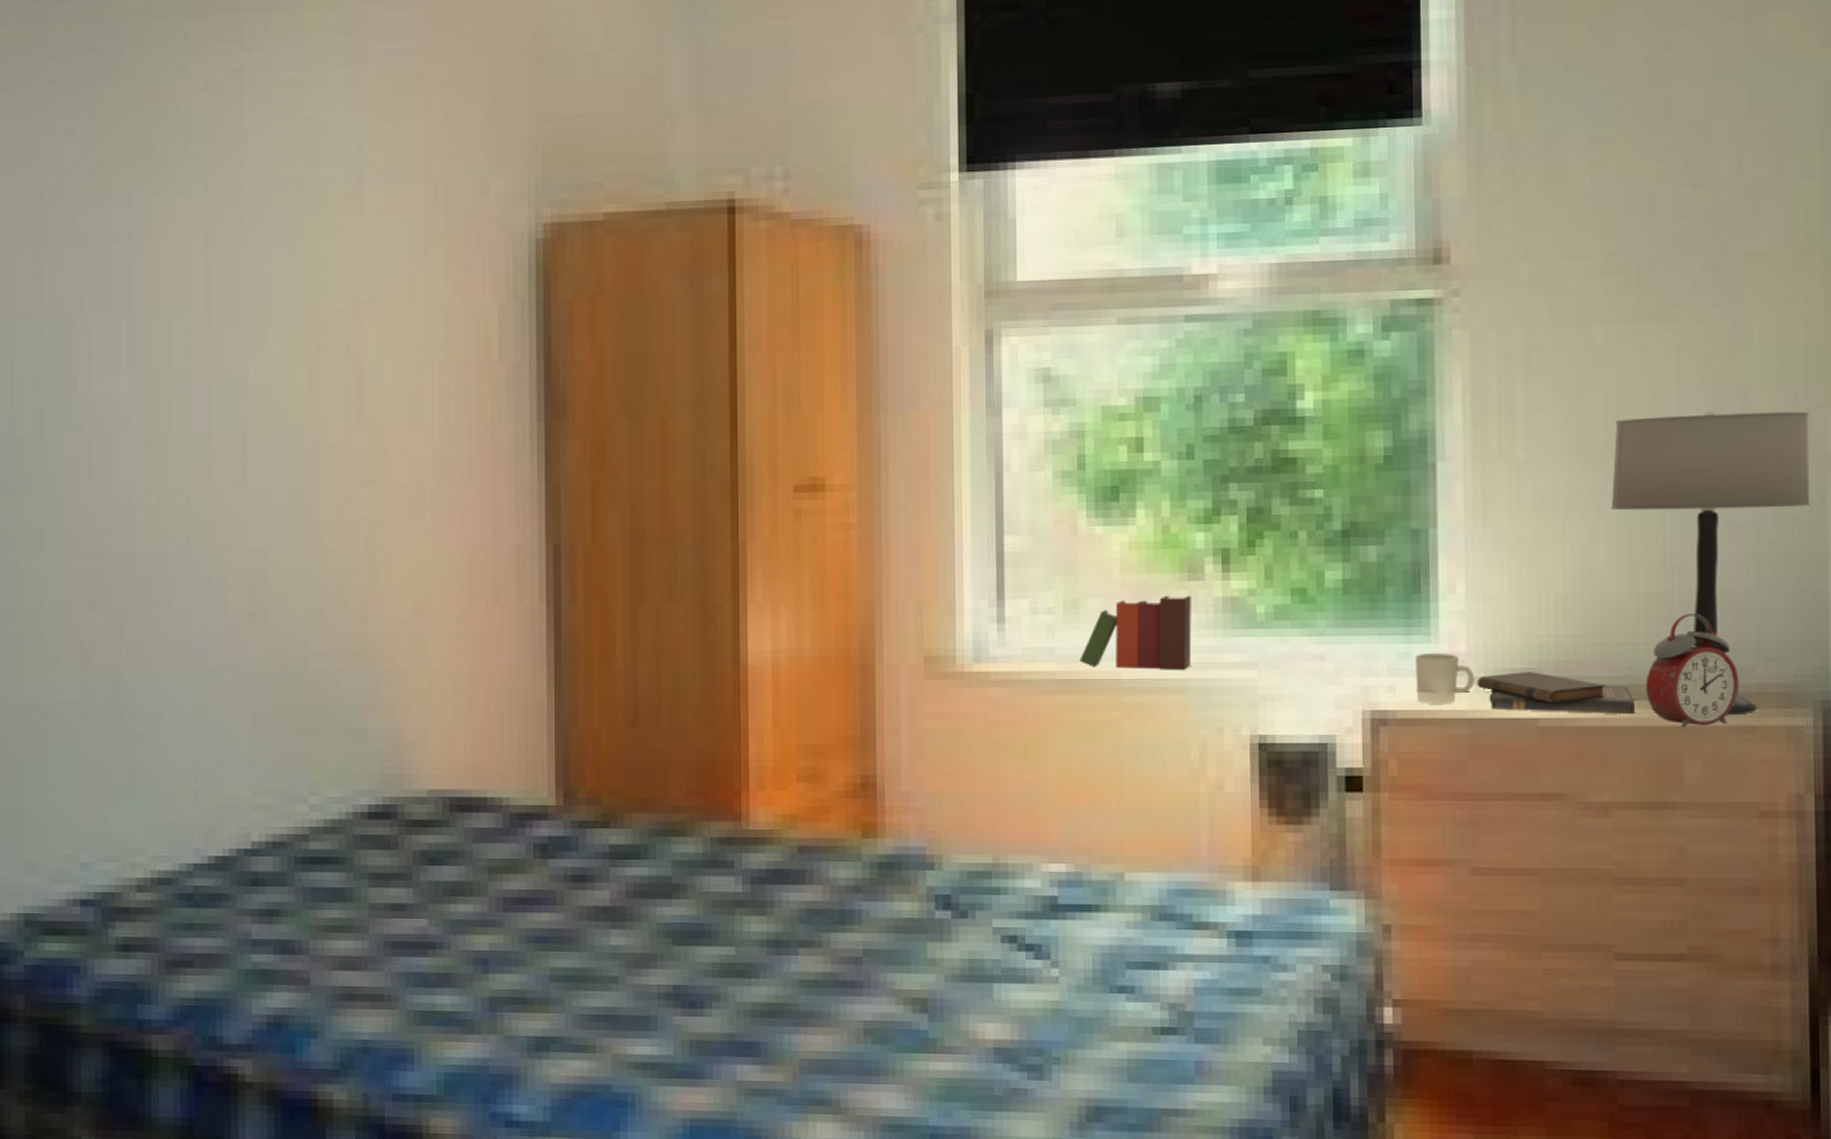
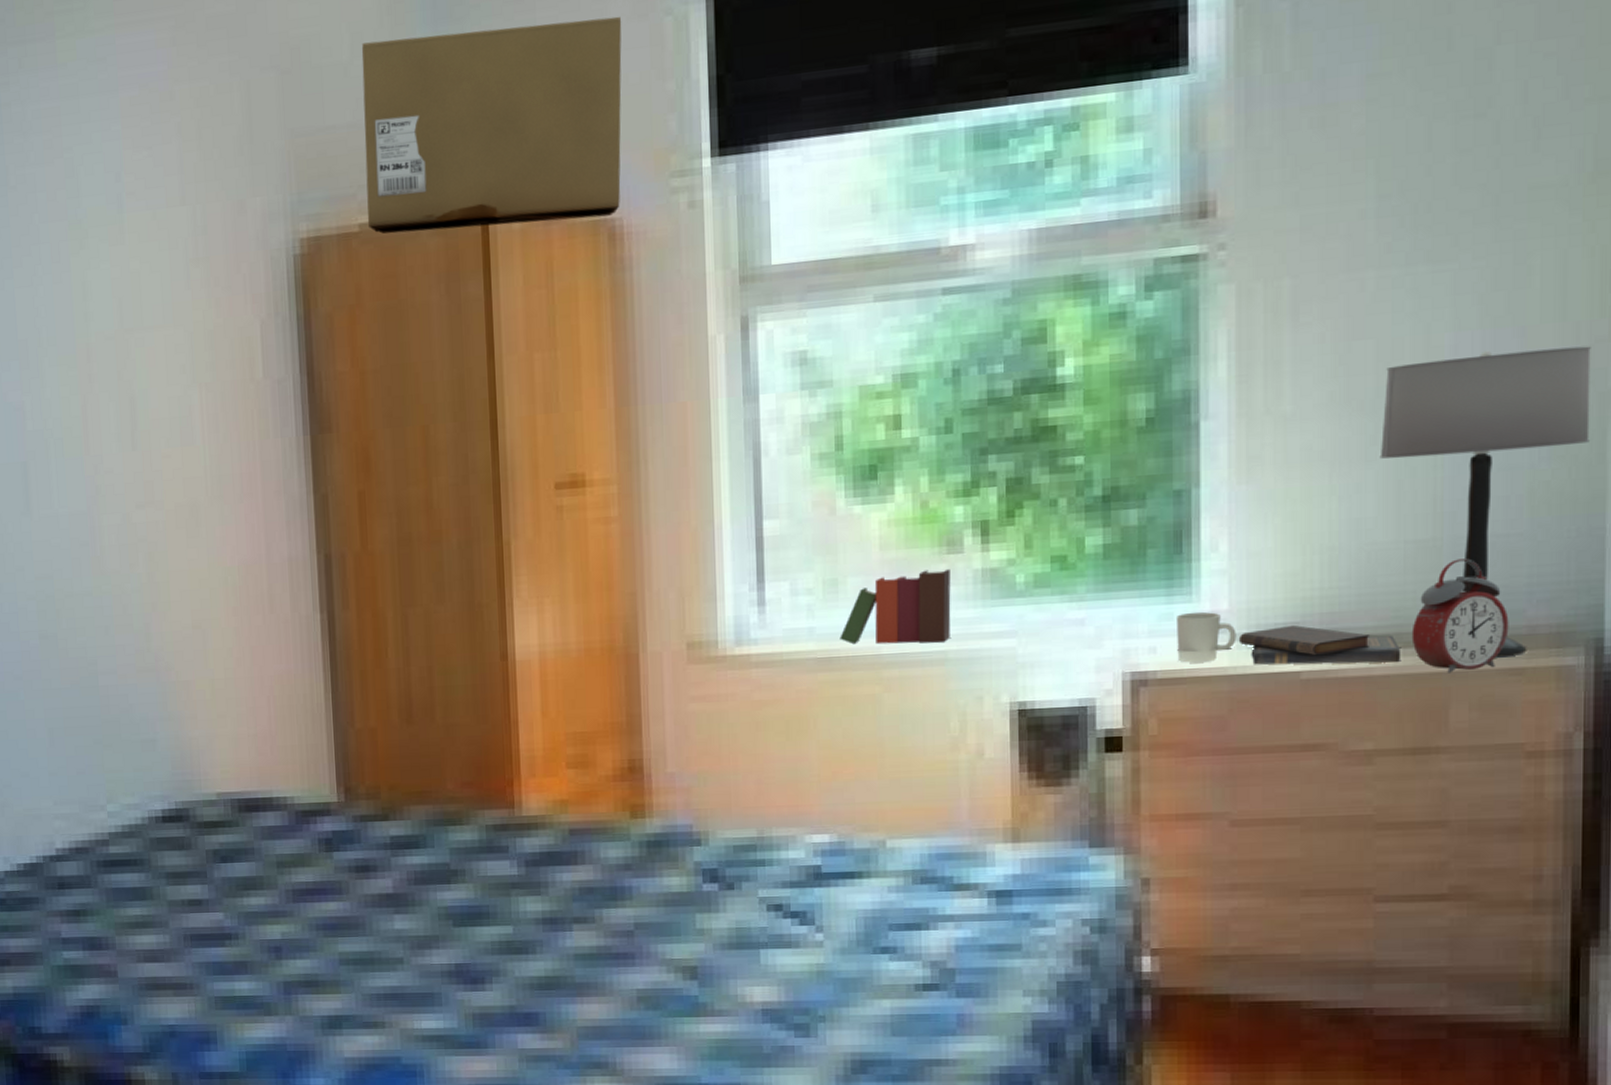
box: none [612,29,874,225] -> present [361,16,622,234]

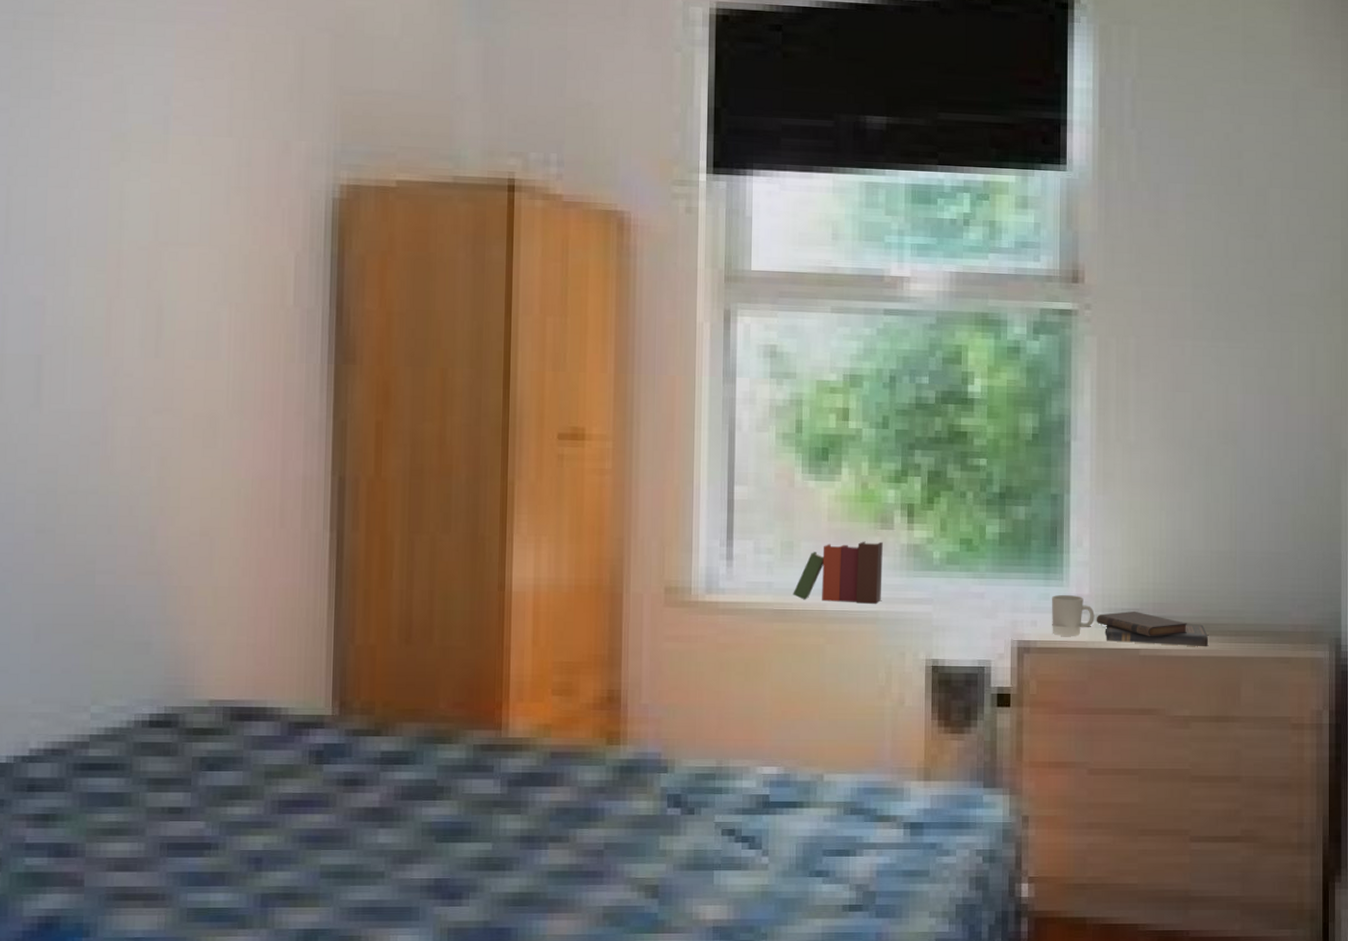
box: present [361,16,622,234] -> none [404,24,639,208]
table lamp: present [1379,346,1591,658] -> none [1194,411,1330,648]
alarm clock: present [1411,558,1509,674] -> none [1215,569,1280,658]

